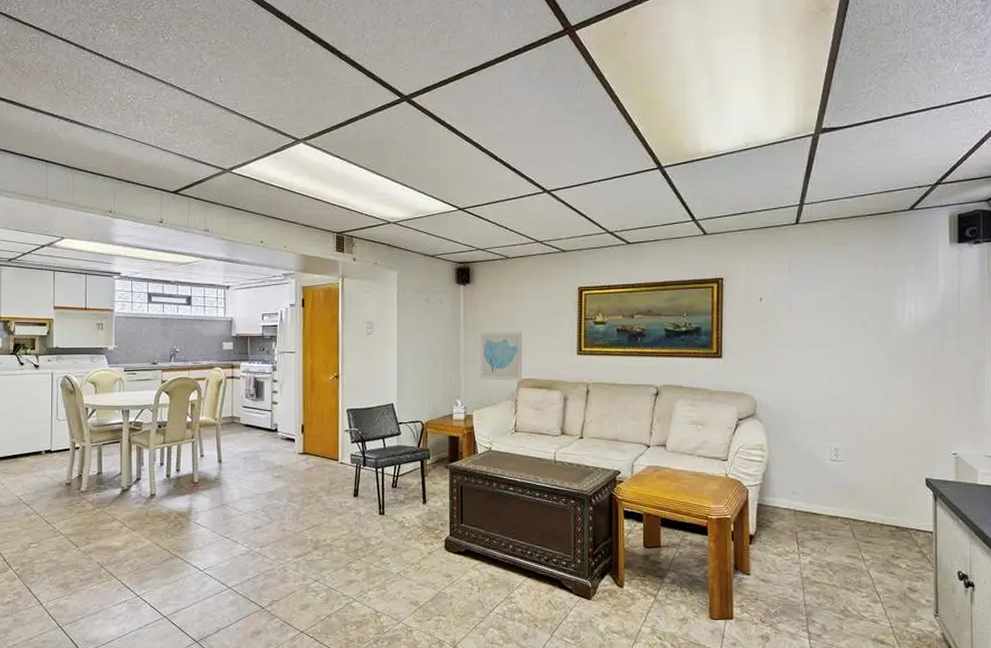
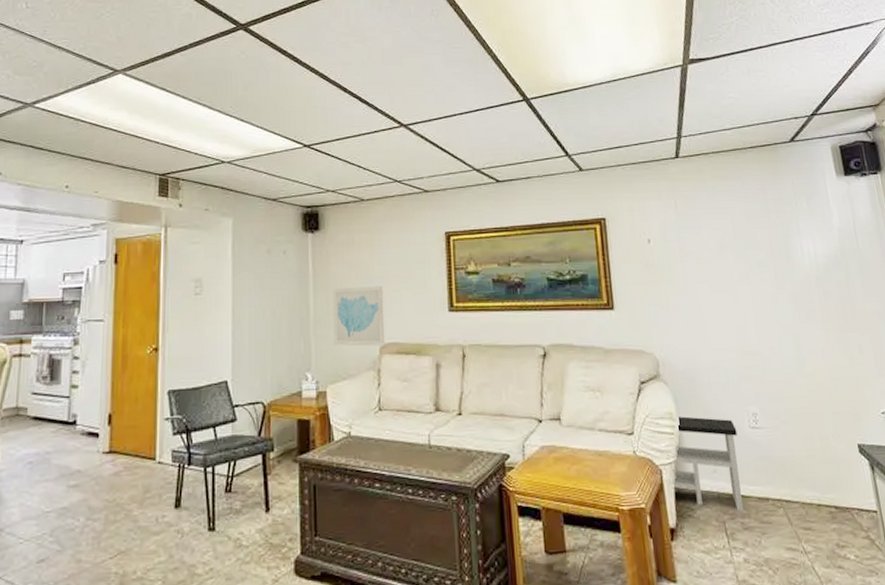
side table: none [758,448,818,526] -> present [672,416,743,512]

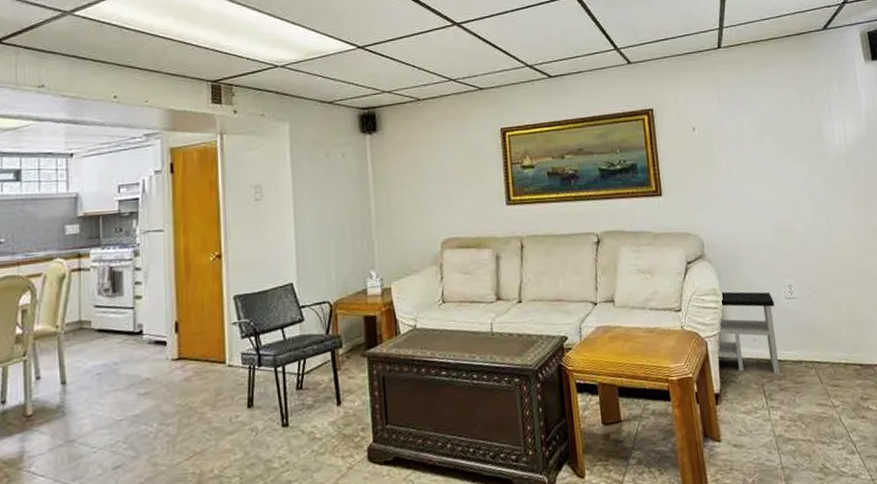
wall art: present [333,286,385,347] -> none [393,183,447,244]

